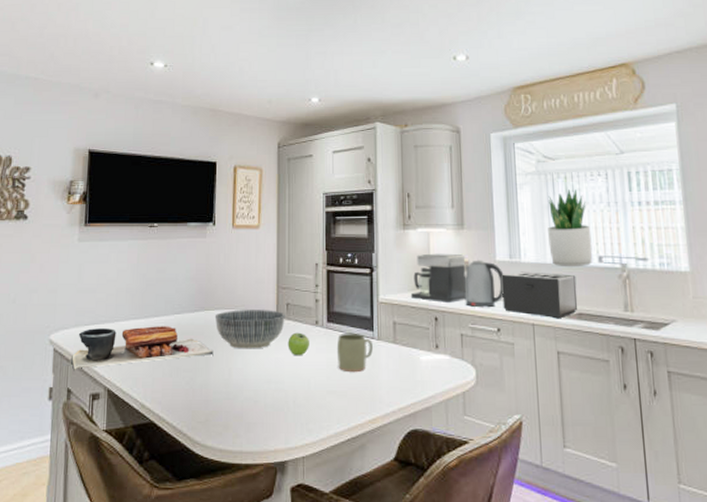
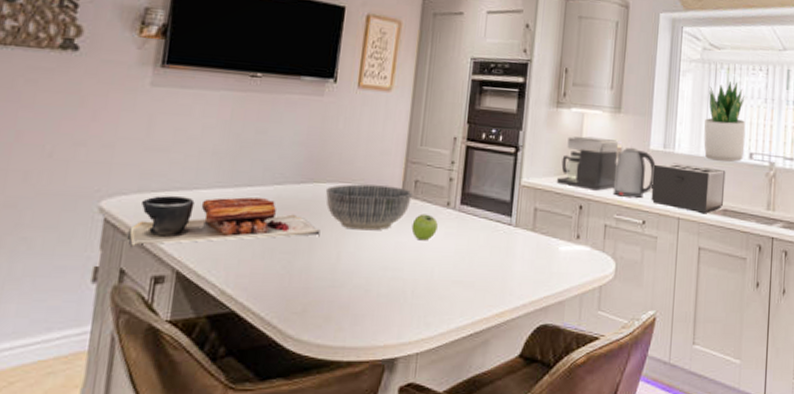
mug: present [336,332,373,371] -> none [467,217,509,260]

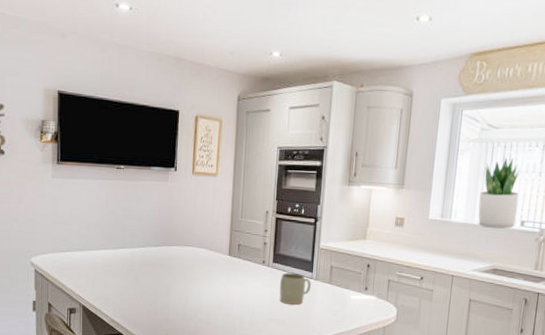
food platter: present [127,196,321,248] -> none [50,255,173,289]
bowl: present [325,184,412,231] -> none [174,247,236,281]
fruit: present [411,214,438,241] -> none [237,269,256,289]
mug: none [467,217,509,260] -> present [279,272,311,305]
coffee maker: present [556,136,619,192] -> none [348,208,402,254]
kettle: present [613,147,656,198] -> none [395,217,434,259]
toaster: present [651,163,726,214] -> none [428,230,498,273]

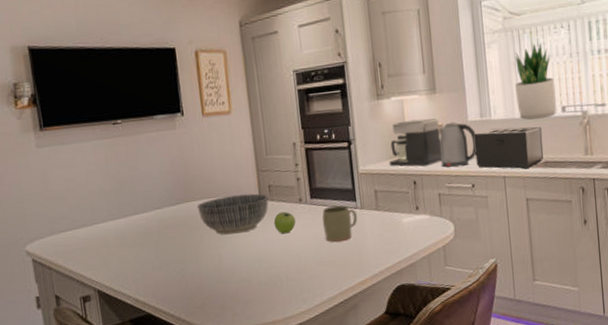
bowl: none [174,247,236,281] -> present [197,193,269,235]
fruit: none [237,269,256,289] -> present [273,211,296,234]
coffee maker: none [348,208,402,254] -> present [388,118,442,167]
kettle: none [395,217,434,259] -> present [439,121,476,168]
toaster: none [428,230,498,273] -> present [473,126,544,169]

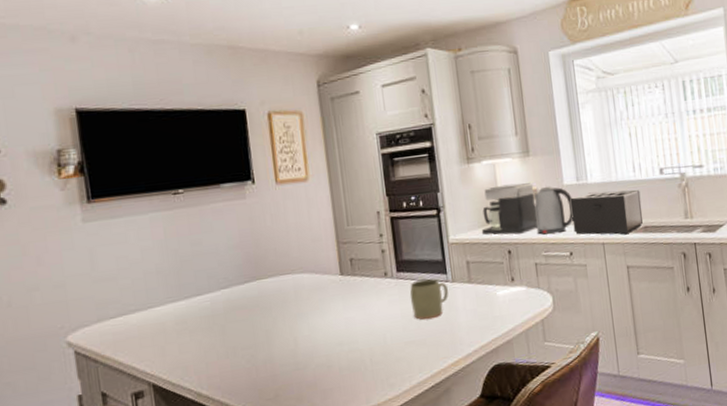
bowl: present [197,193,269,235] -> none [269,268,351,315]
fruit: present [273,211,296,234] -> none [356,287,381,313]
planter: present [515,43,556,121] -> none [610,103,654,184]

